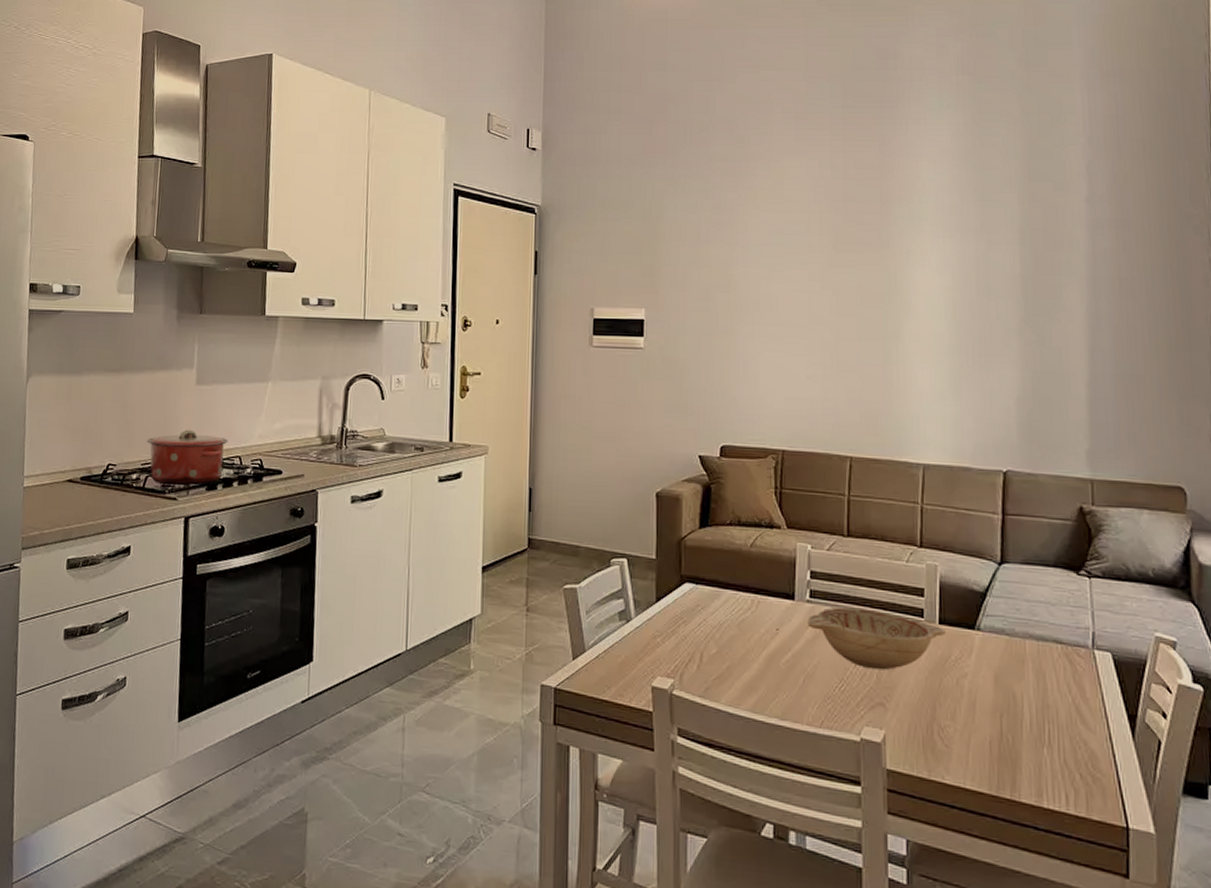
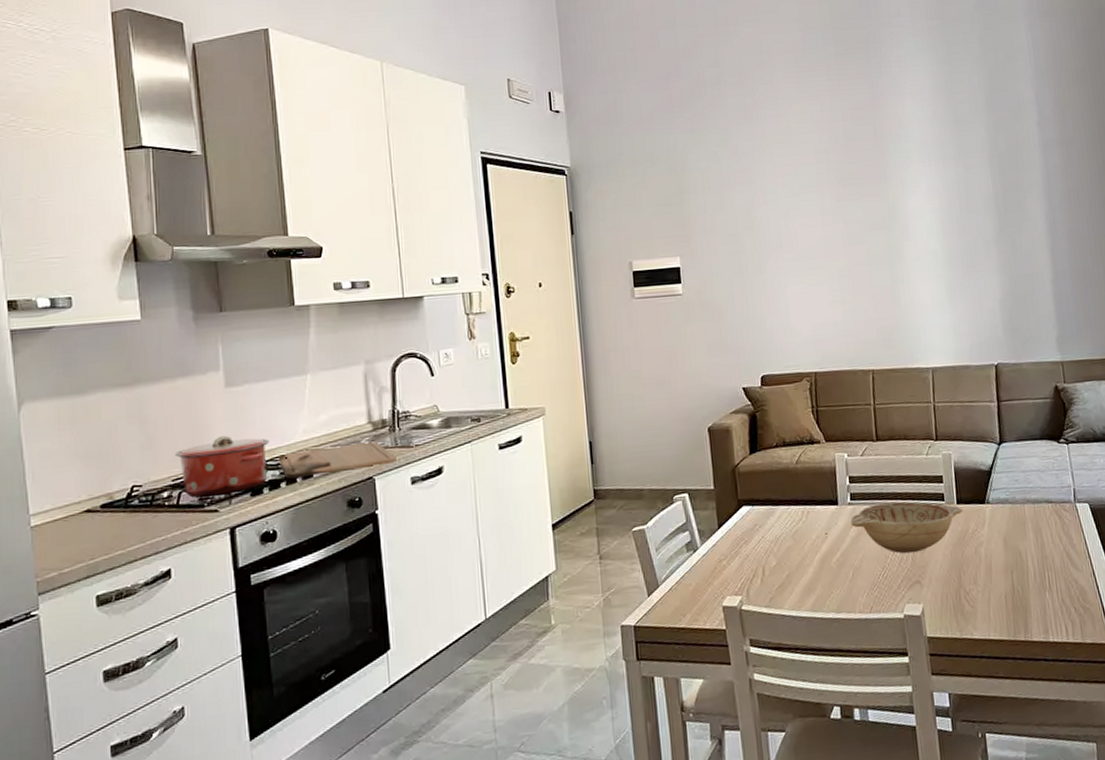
chopping board: none [233,455,340,481] -> present [278,441,397,479]

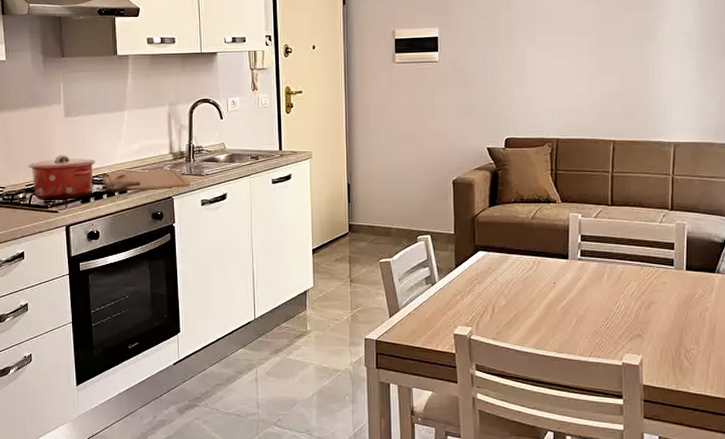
decorative bowl: present [850,501,963,554] -> none [579,262,691,309]

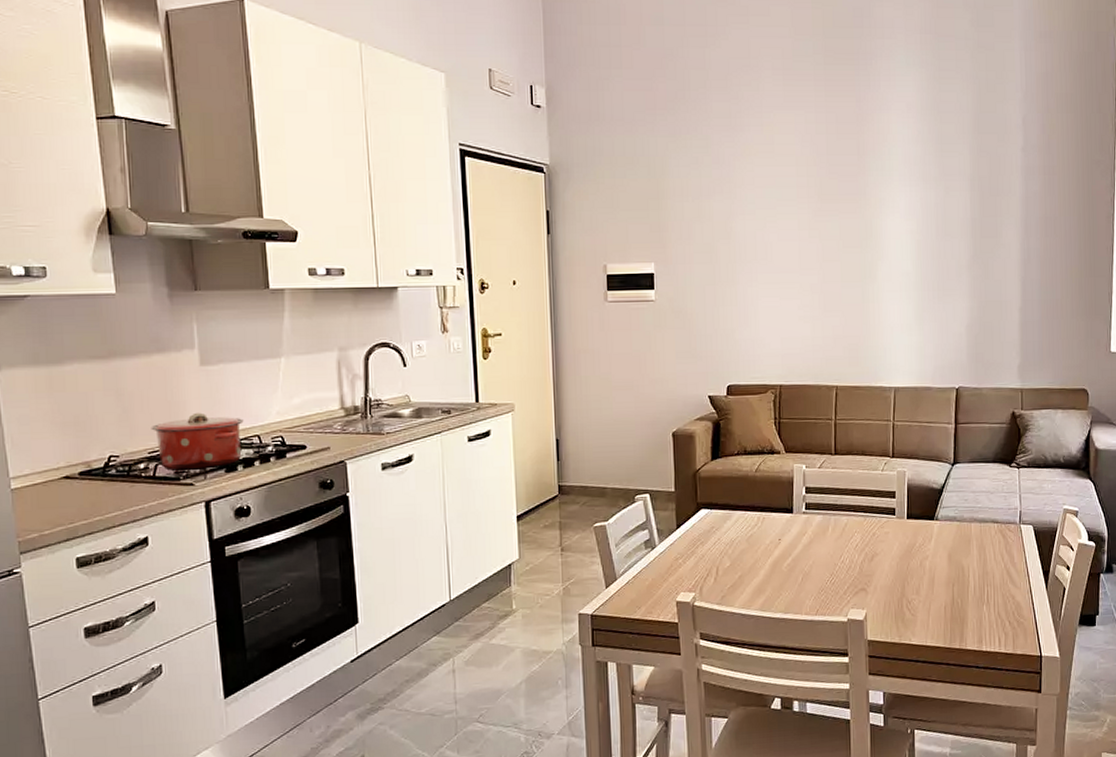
chopping board: present [101,169,191,193] -> none [252,427,368,458]

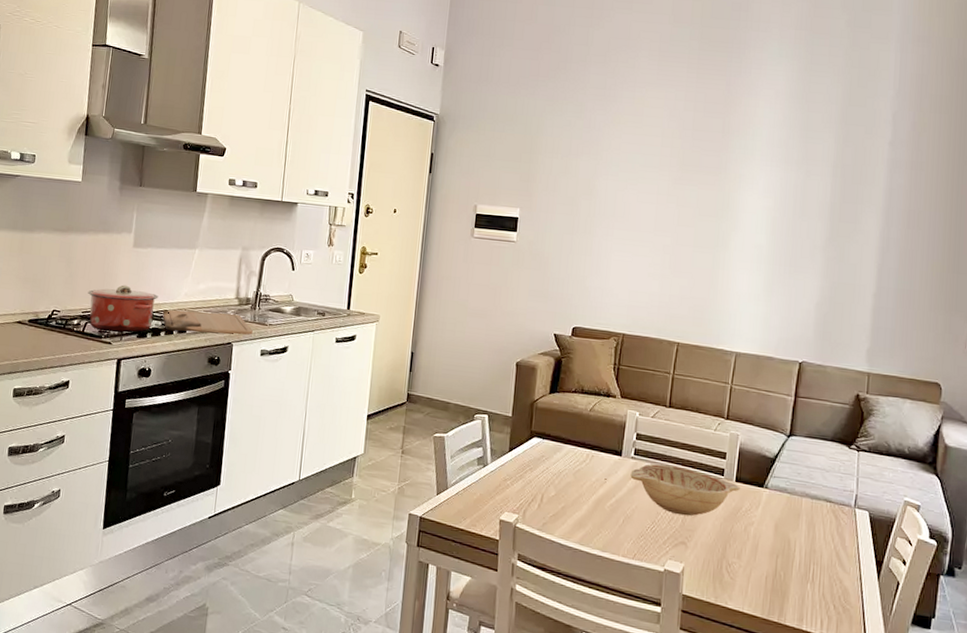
chopping board: none [252,427,368,458] -> present [162,310,253,335]
decorative bowl: none [804,513,912,563] -> present [630,464,740,516]

